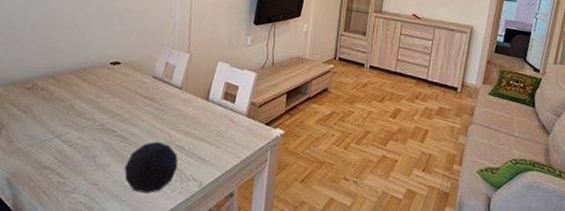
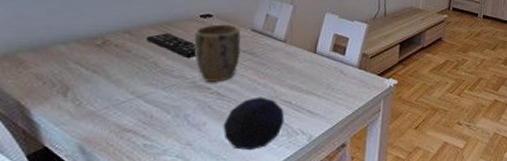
remote control: none [65,78,106,102] -> present [145,33,197,58]
plant pot: none [104,70,144,125] -> present [194,23,241,82]

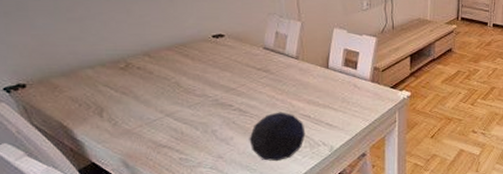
remote control: present [145,33,197,58] -> none [164,54,215,77]
plant pot: present [194,23,241,82] -> none [209,42,256,99]

